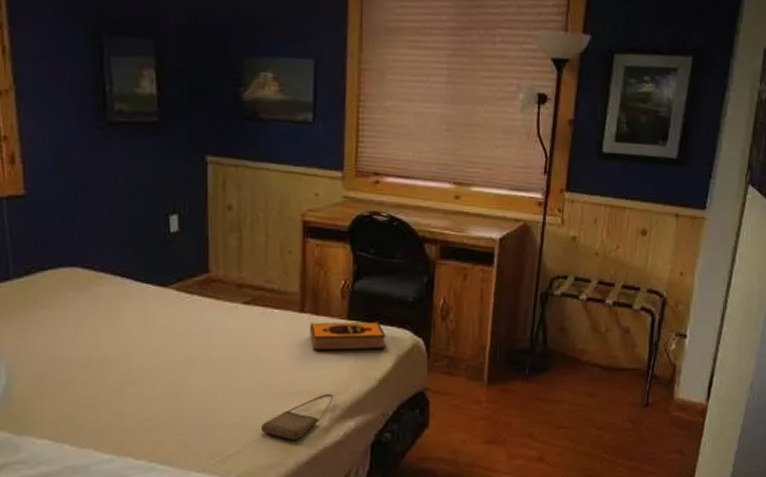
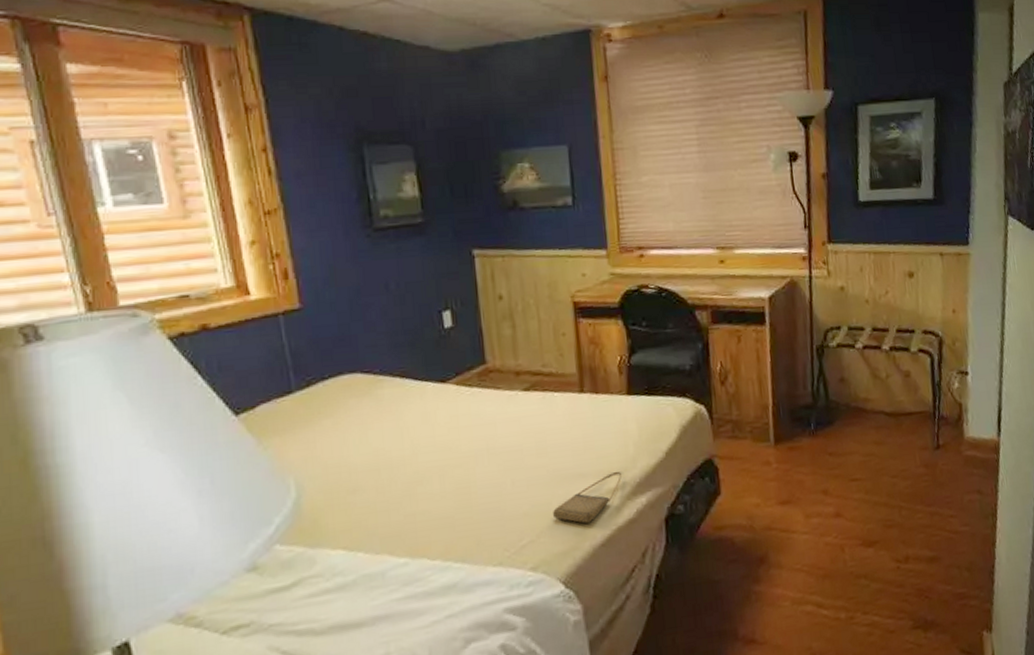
hardback book: present [310,321,386,351] -> none [591,393,669,430]

